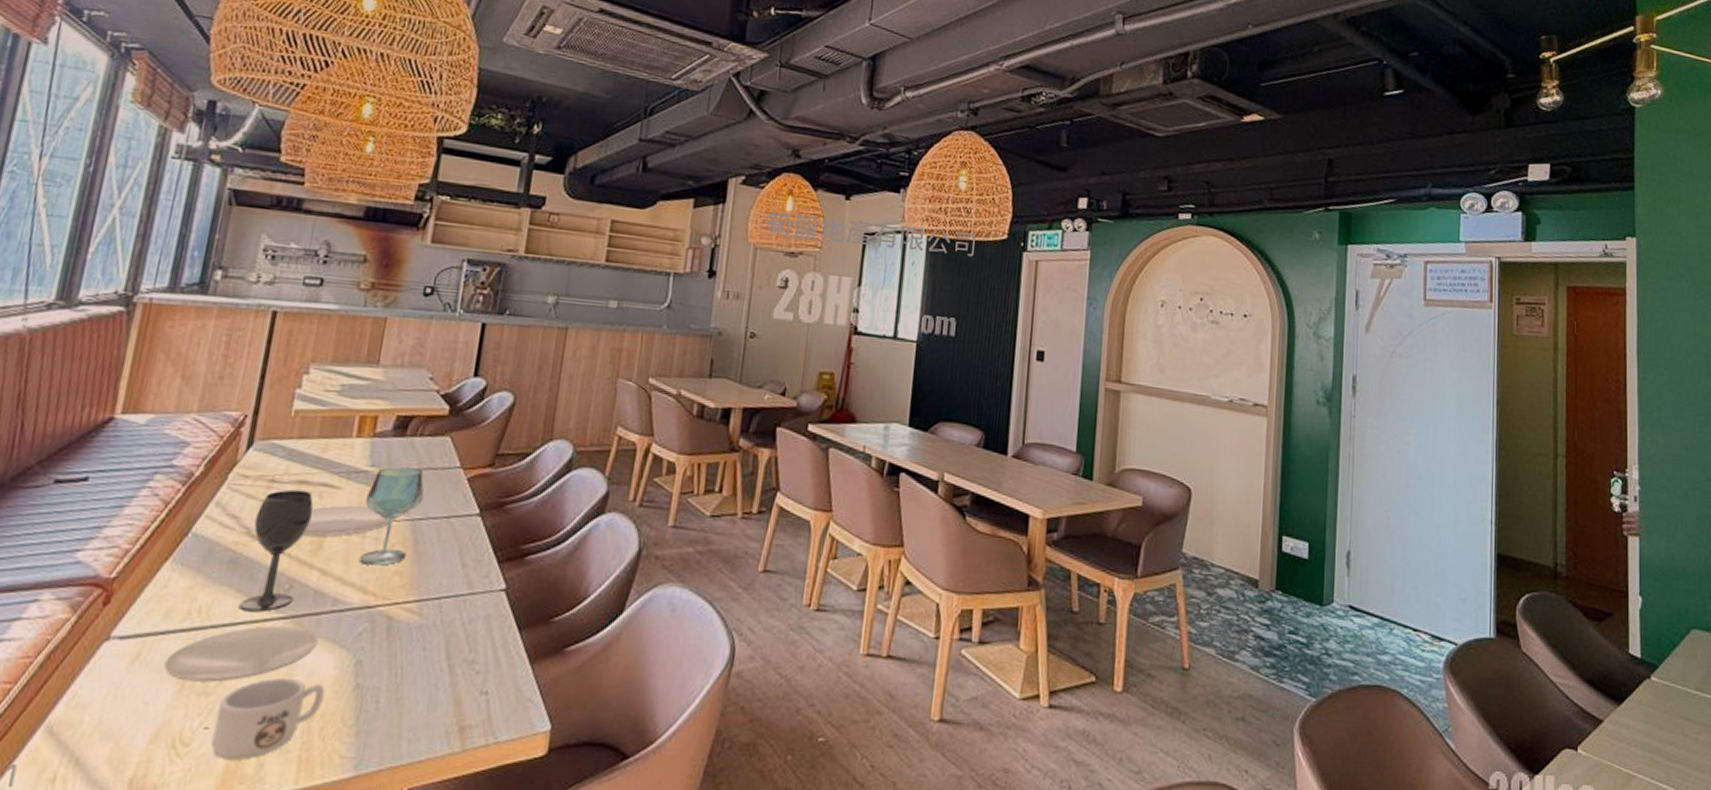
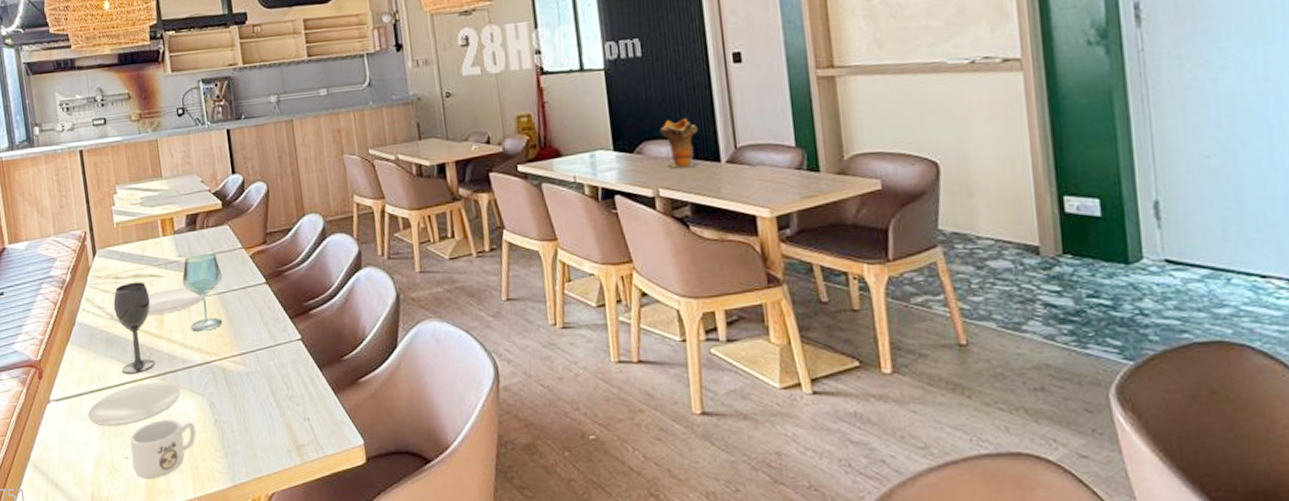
decorative vase: none [956,405,993,457] -> present [659,119,700,169]

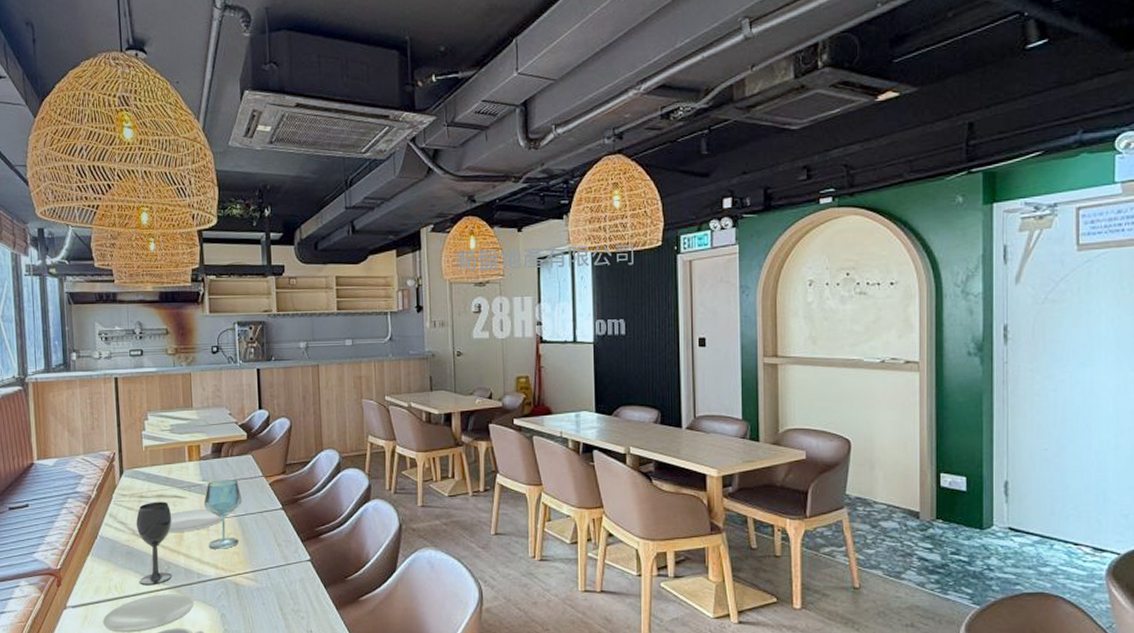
decorative vase: present [659,119,700,169] -> none [635,390,666,431]

